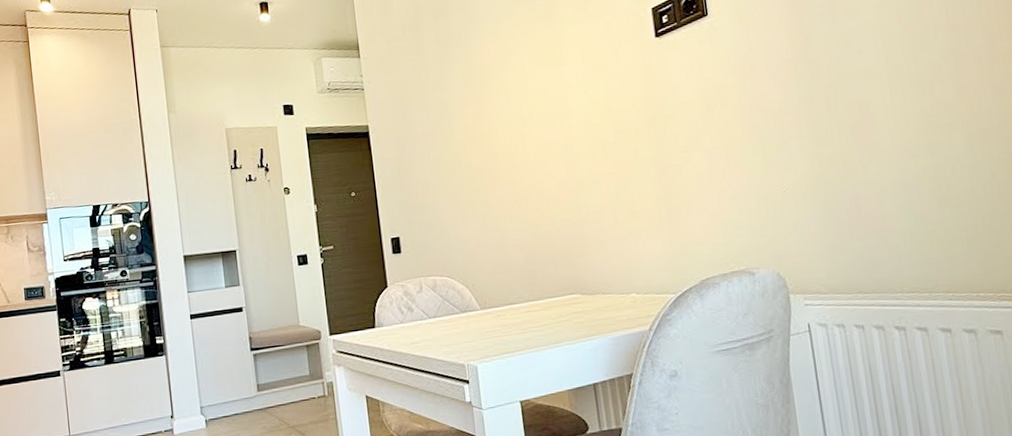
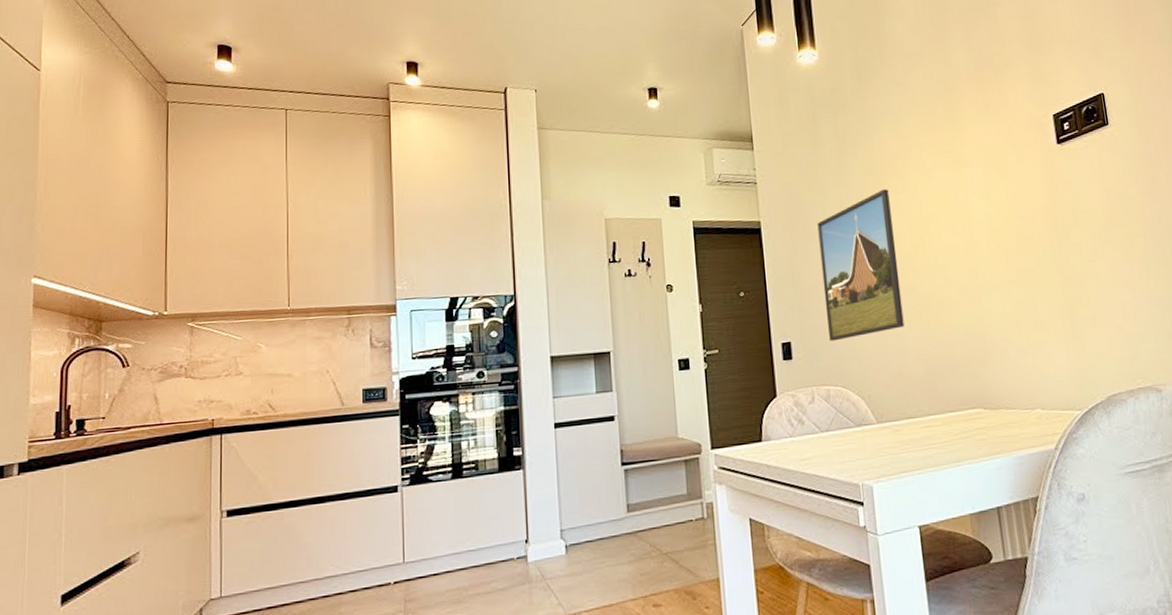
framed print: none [422,89,506,235] -> present [817,189,905,341]

